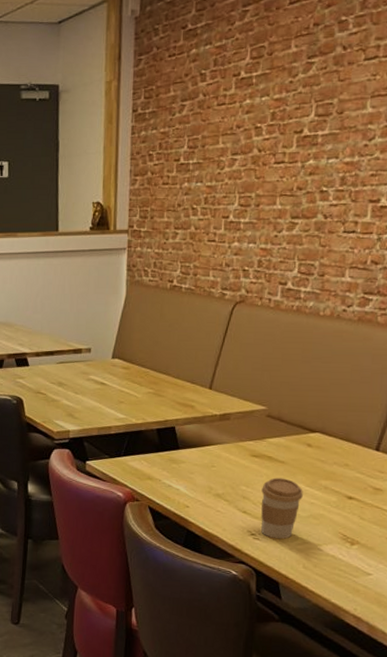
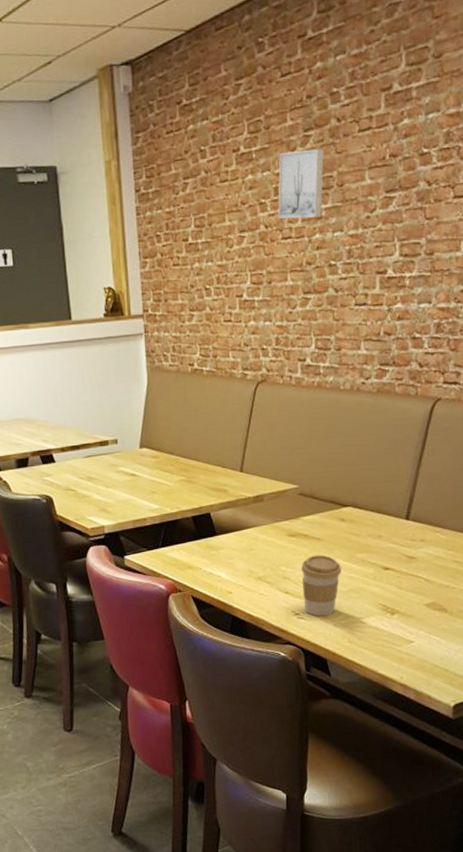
wall art: none [273,76,326,144] -> present [278,148,324,219]

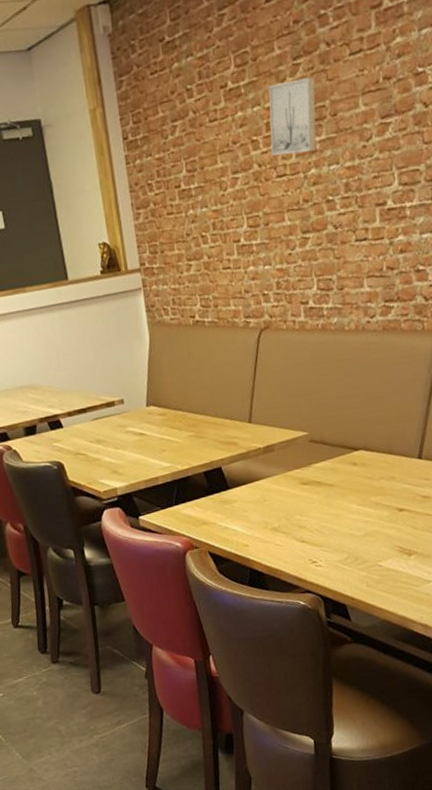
coffee cup: present [301,555,341,617] -> none [316,501,356,563]

